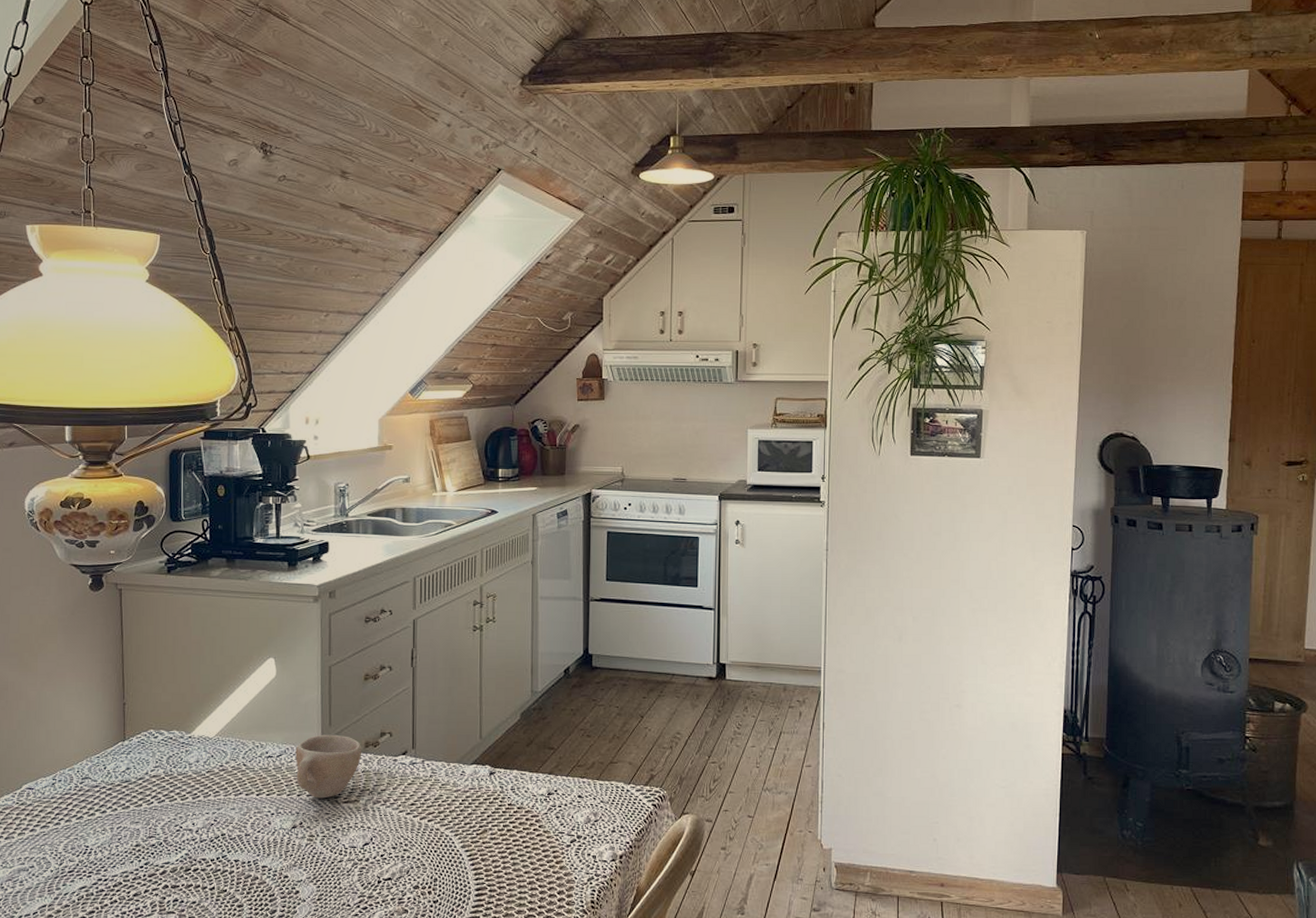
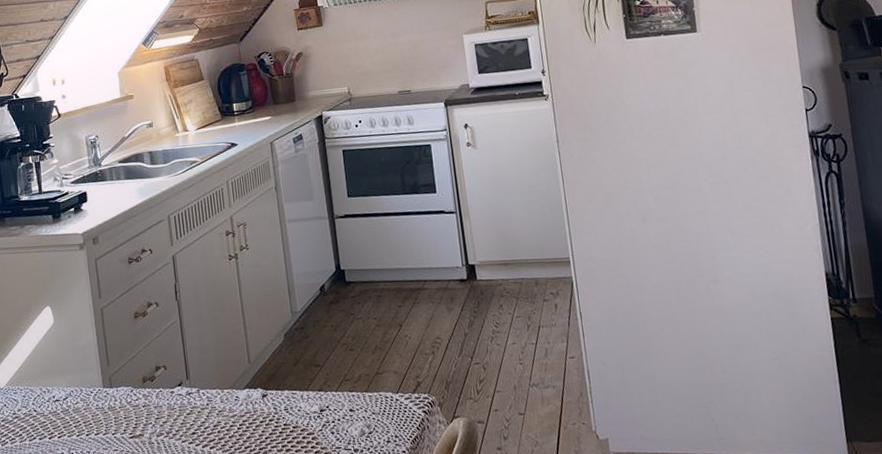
cup: present [295,734,362,799] -> none [79,373,141,436]

